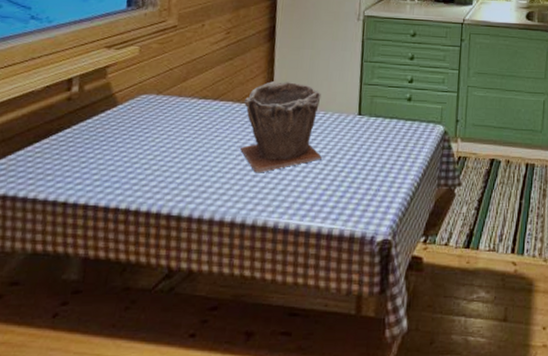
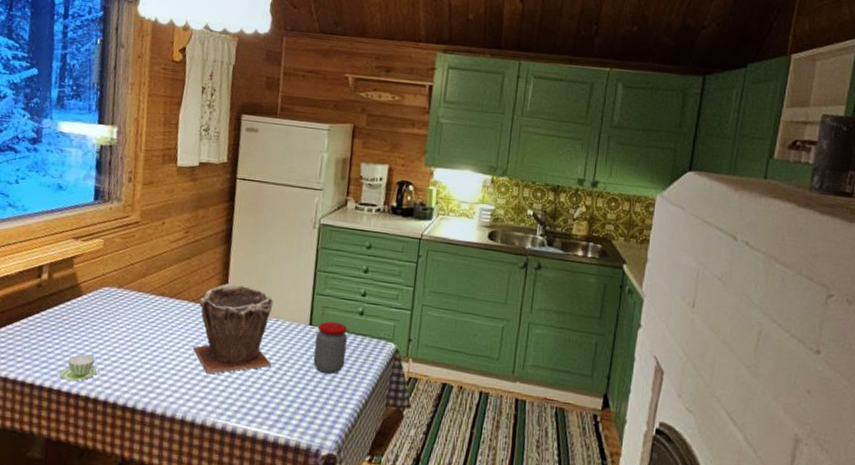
cup: none [95,166,143,195] -> present [59,354,103,381]
jar: none [364,110,397,161] -> present [313,321,348,374]

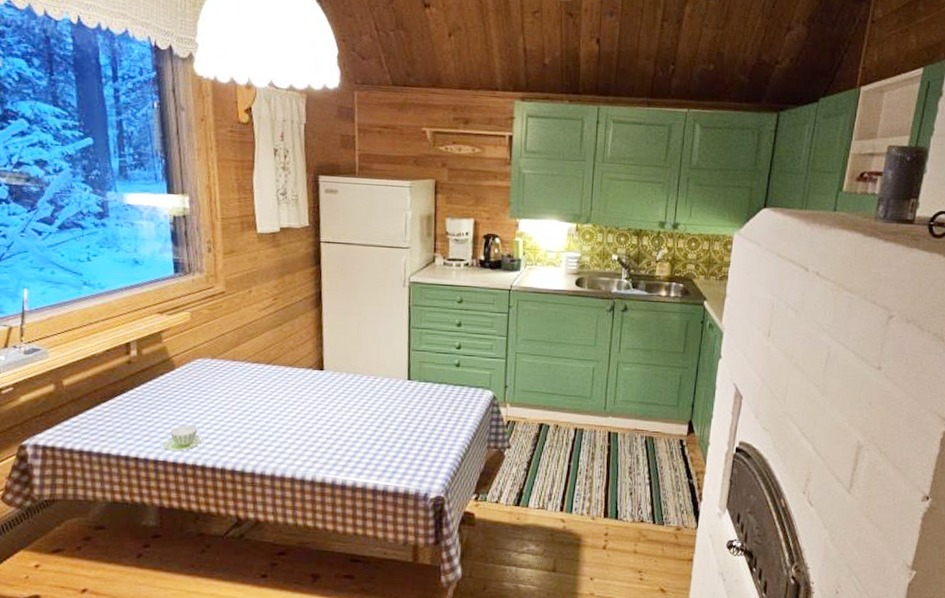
plant pot: present [193,284,274,374] -> none [295,347,374,433]
jar: present [313,321,348,374] -> none [414,375,446,424]

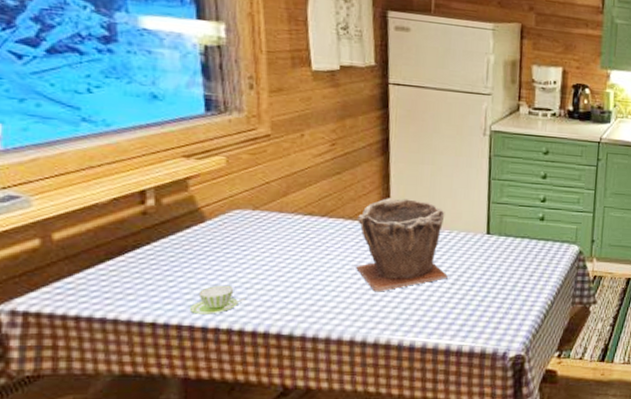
plant pot: none [295,347,374,433] -> present [356,198,448,291]

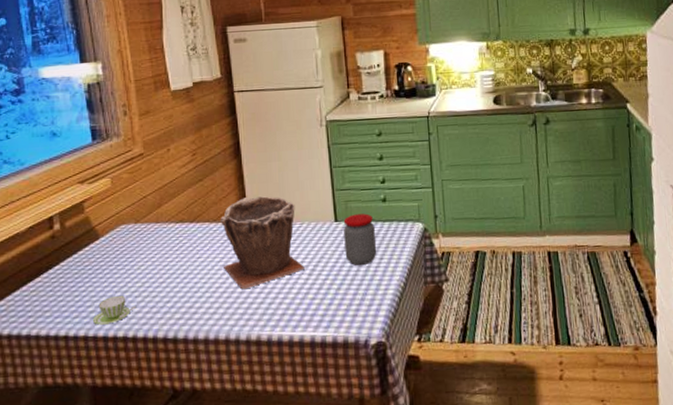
jar: none [493,229,529,280] -> present [343,213,377,265]

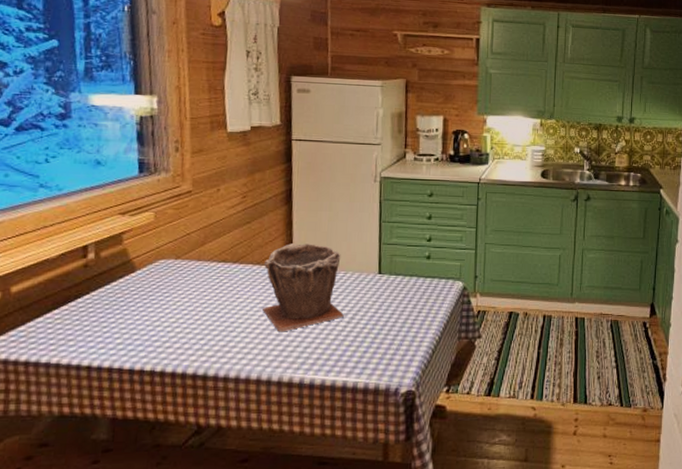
cup: present [92,295,136,325] -> none [119,329,167,357]
jar: present [343,213,377,265] -> none [385,268,417,317]

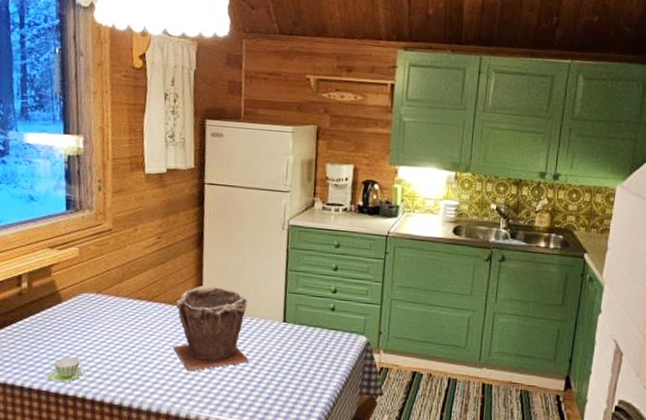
cup: none [119,329,167,357] -> present [47,357,88,382]

